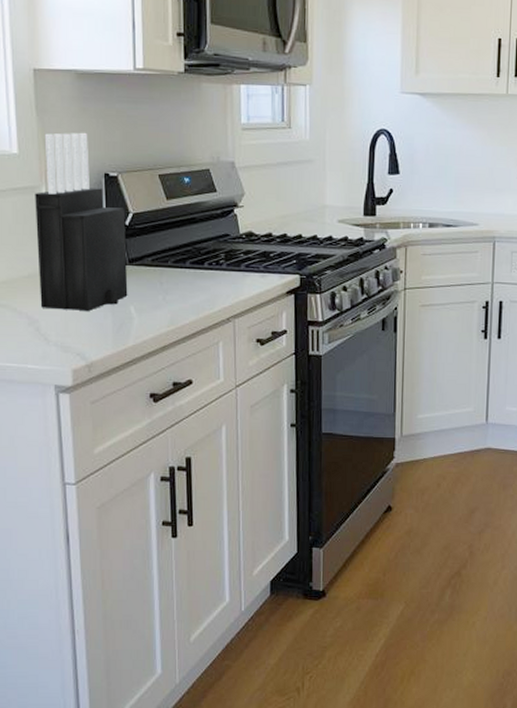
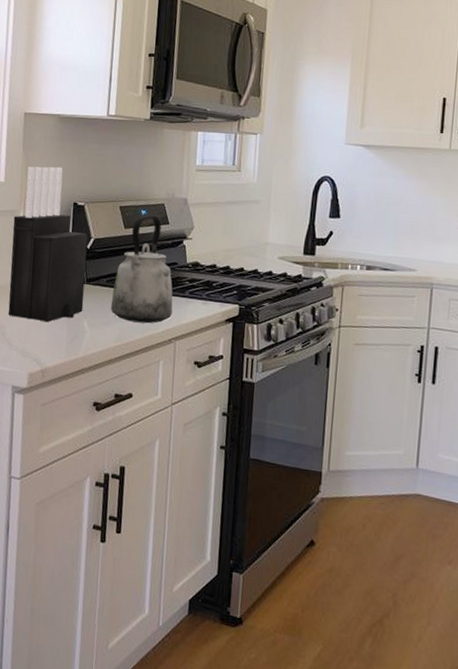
kettle: none [159,182,229,303] -> present [110,214,173,324]

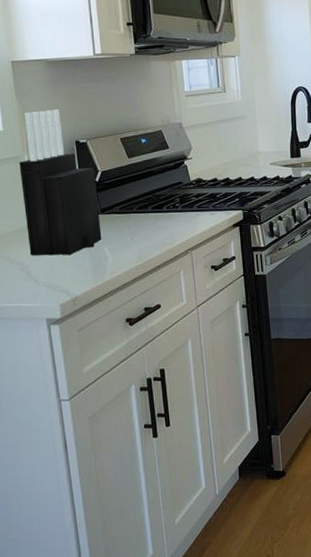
kettle: present [110,214,173,324] -> none [127,142,185,241]

